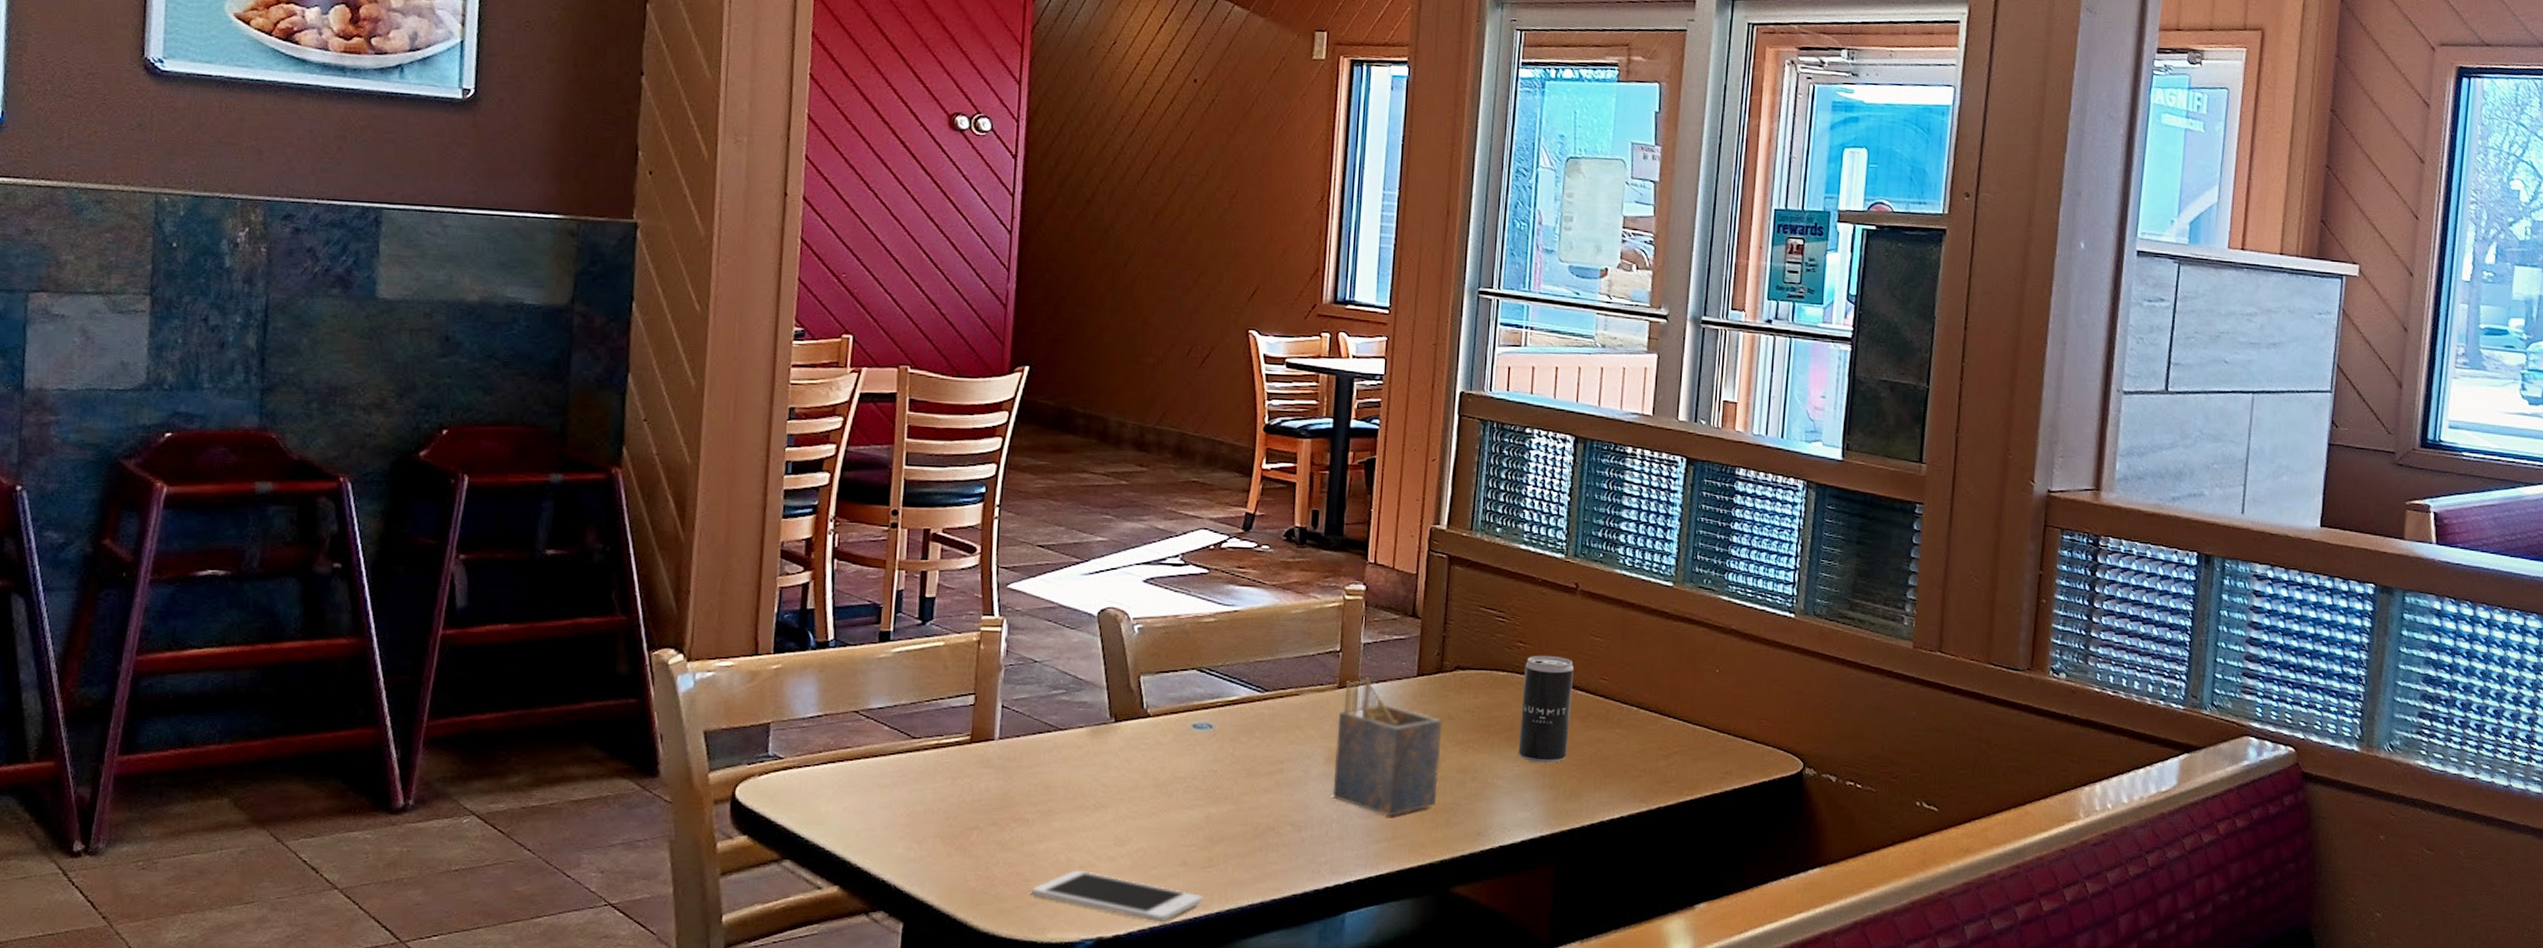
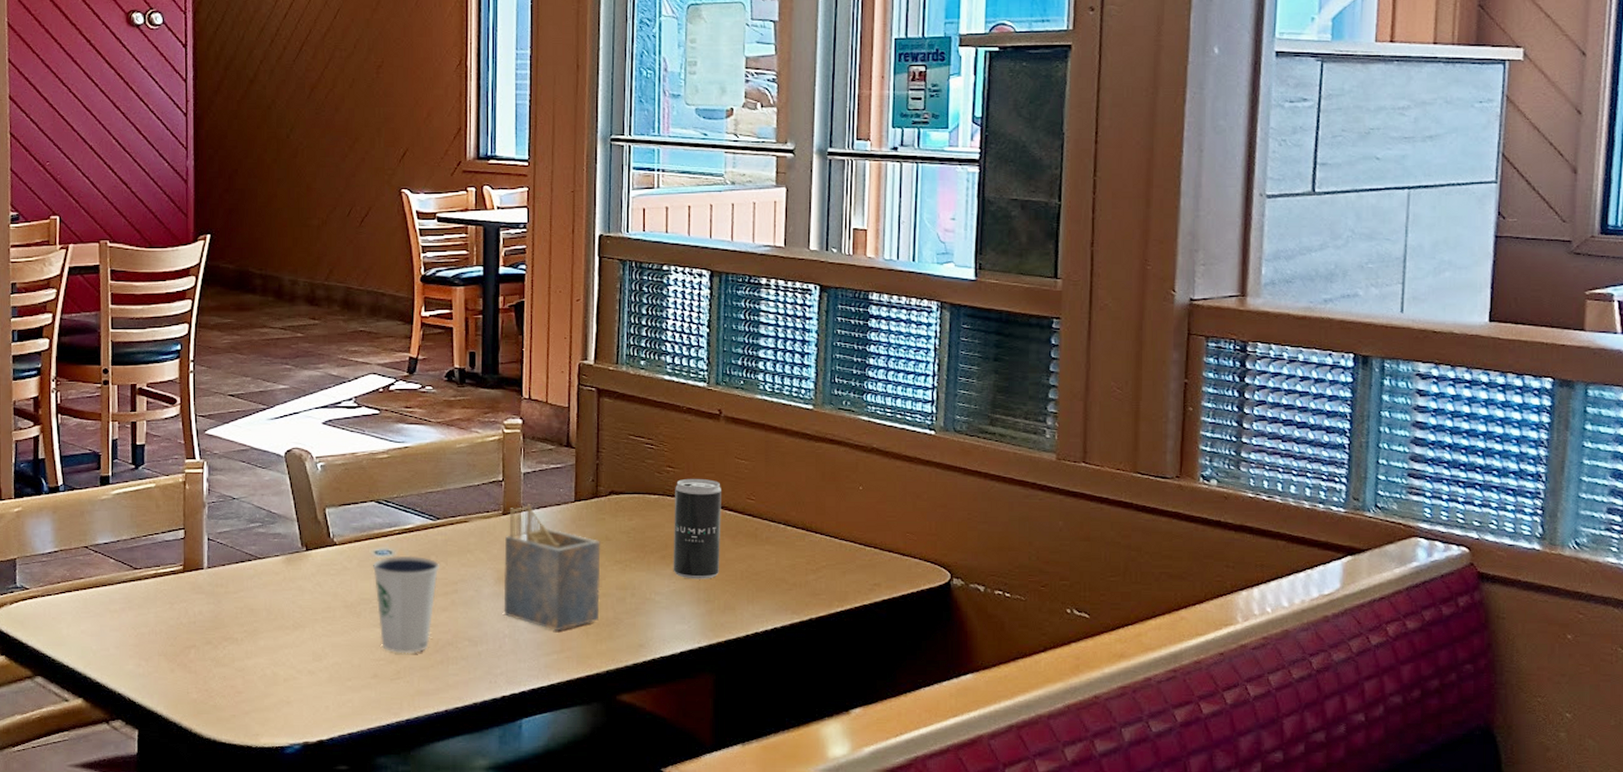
cell phone: present [1031,871,1204,923] -> none [244,684,394,729]
dixie cup: none [1189,730,1264,839] -> present [372,555,439,654]

